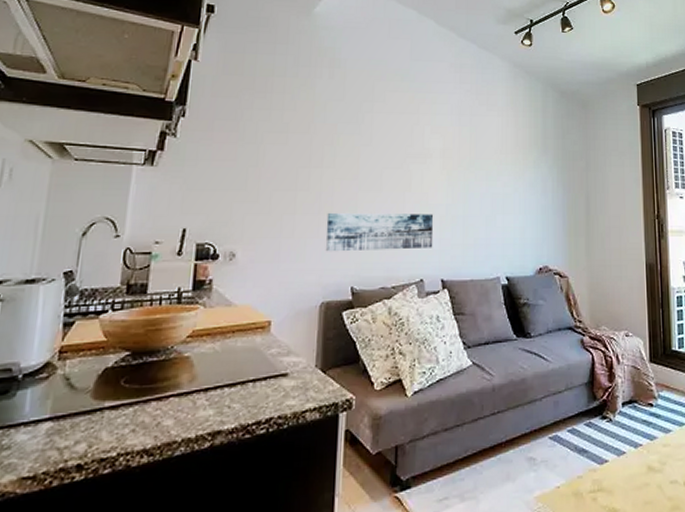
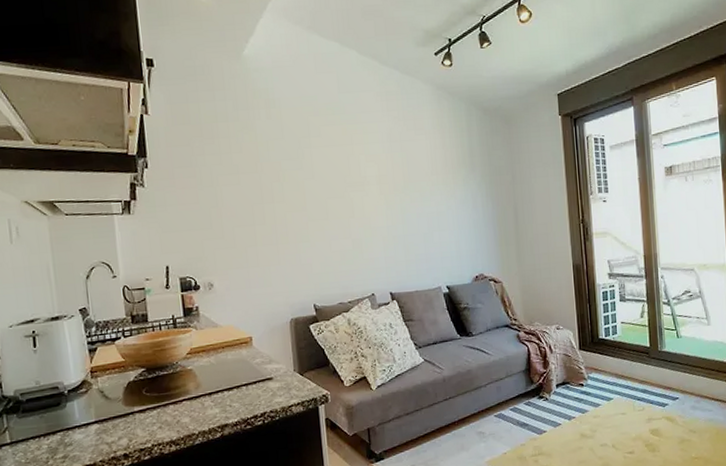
wall art: present [325,212,434,252] -> none [284,236,380,277]

